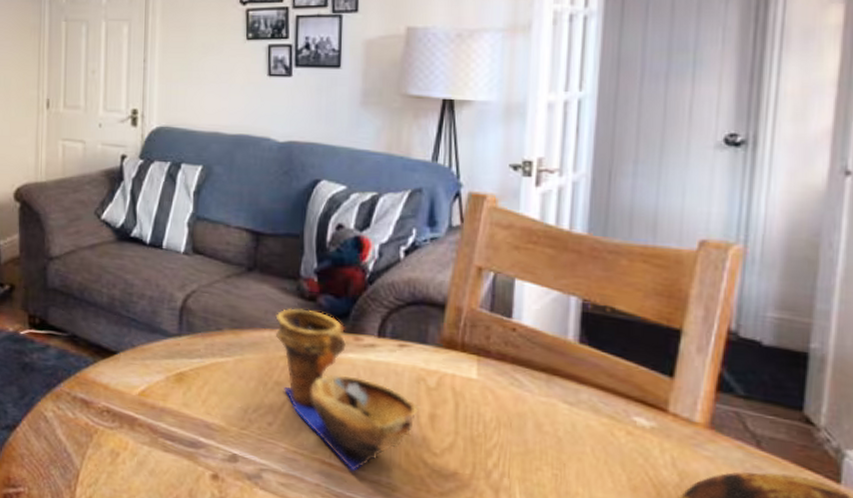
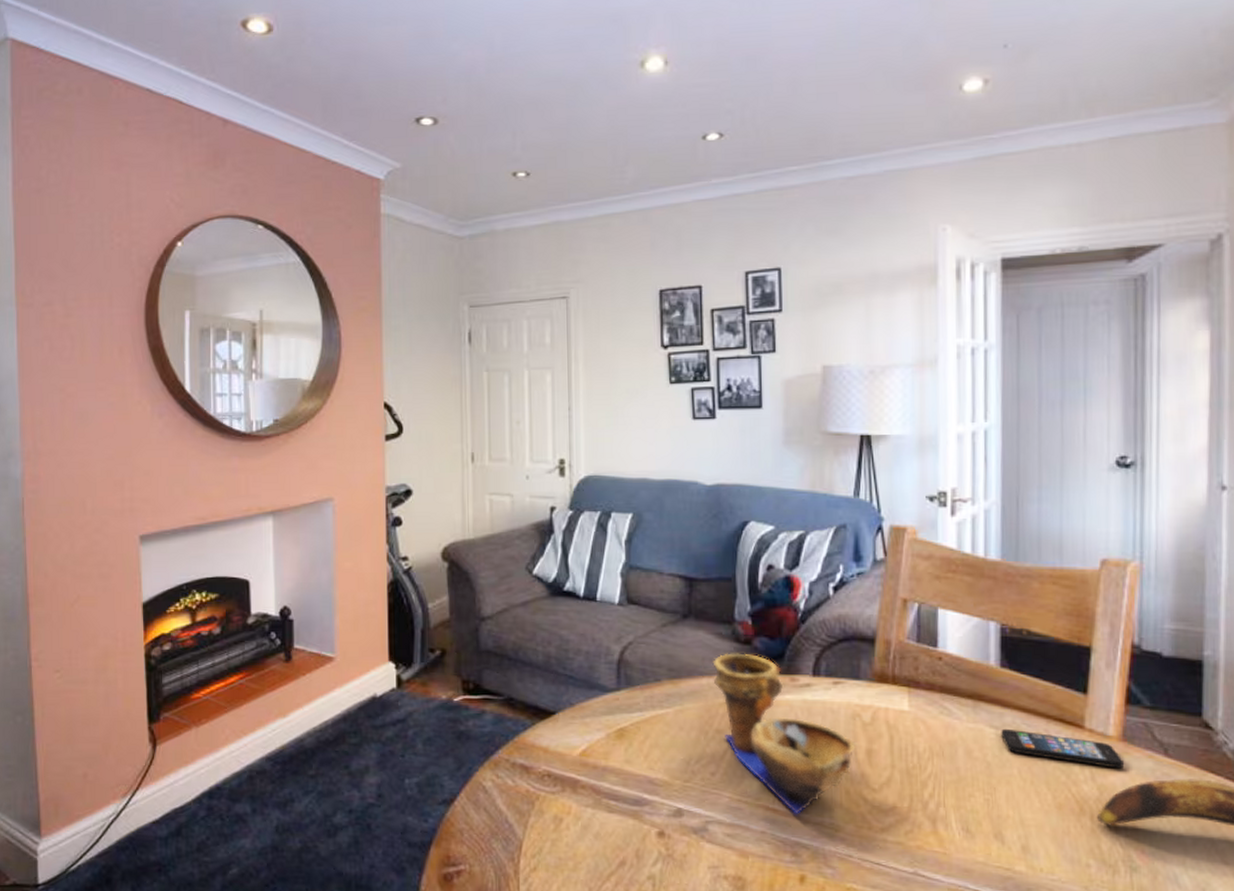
smartphone: none [575,405,709,457] -> present [1001,728,1124,769]

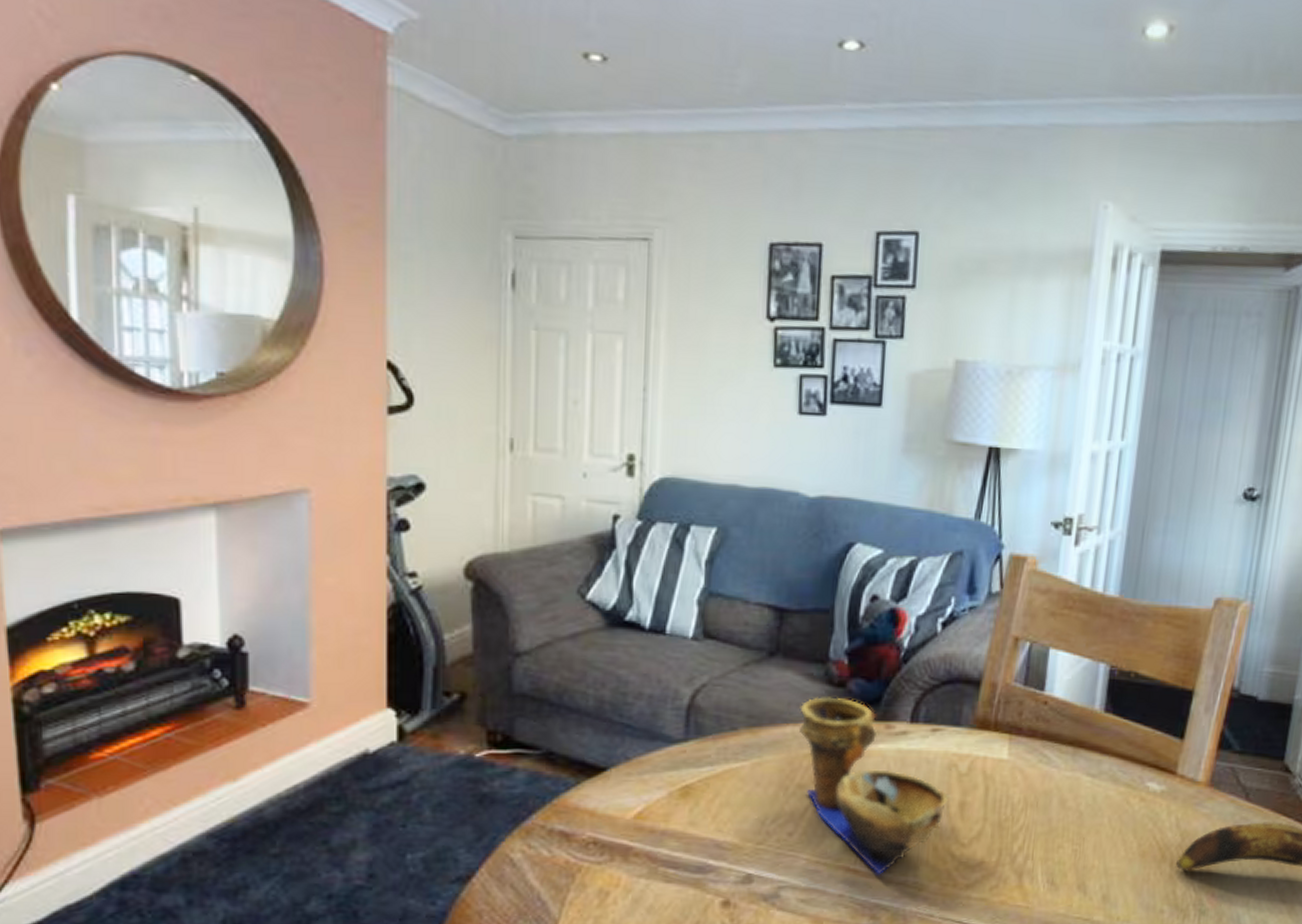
smartphone: present [1001,728,1124,769] -> none [1096,776,1208,814]

